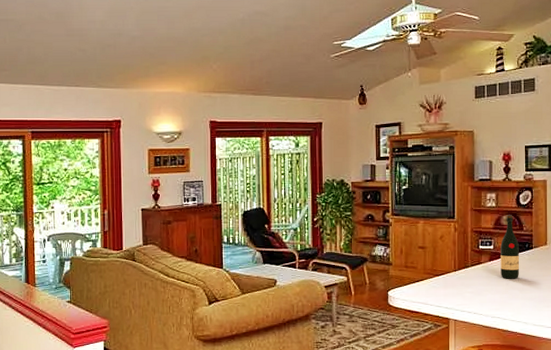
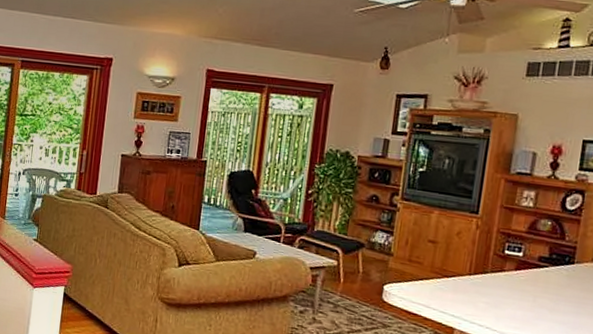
wine bottle: present [500,215,519,279] -> none [527,219,557,296]

